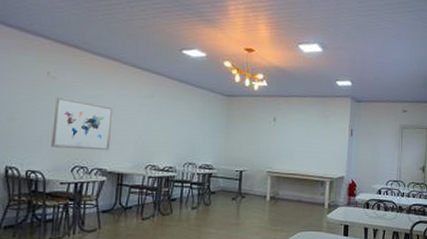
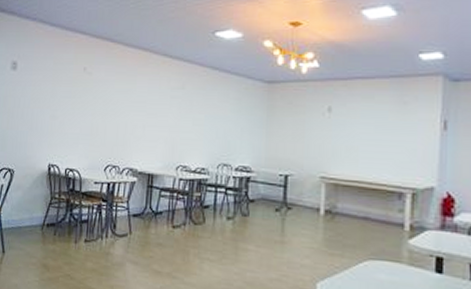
wall art: present [51,96,113,151] -> none [87,92,144,149]

